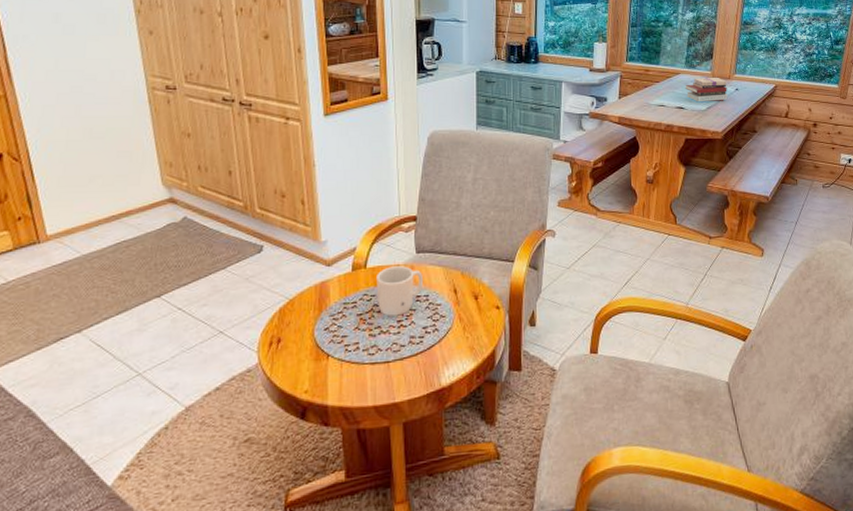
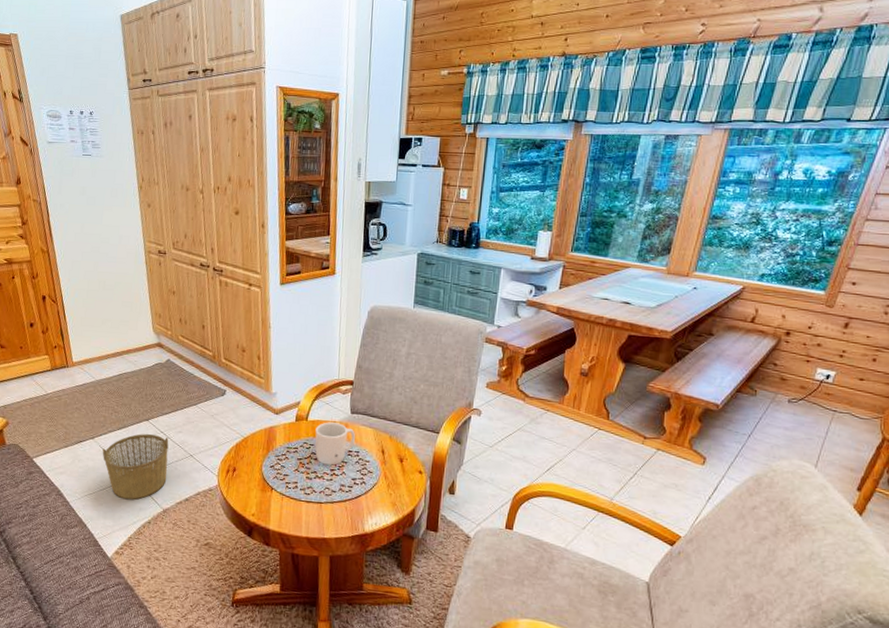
basket: none [94,313,190,405] -> present [102,433,169,500]
books: present [685,77,728,102] -> none [634,273,684,300]

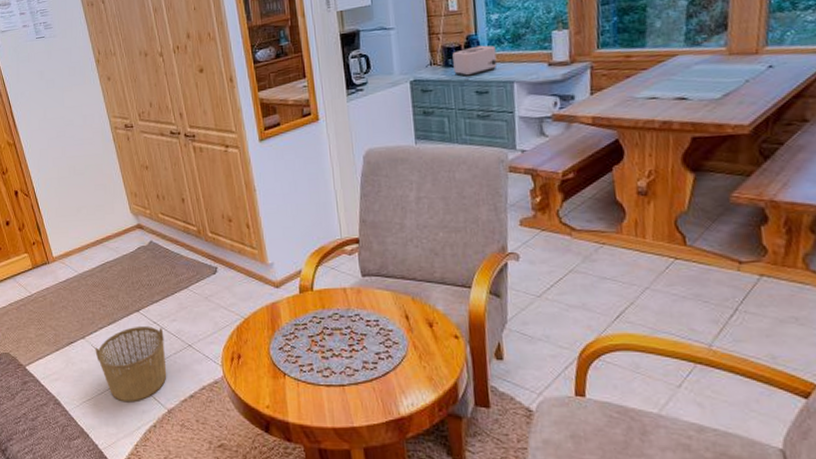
mug: present [314,422,356,466] -> none [324,289,373,340]
toaster: none [455,232,492,257] -> present [452,45,498,77]

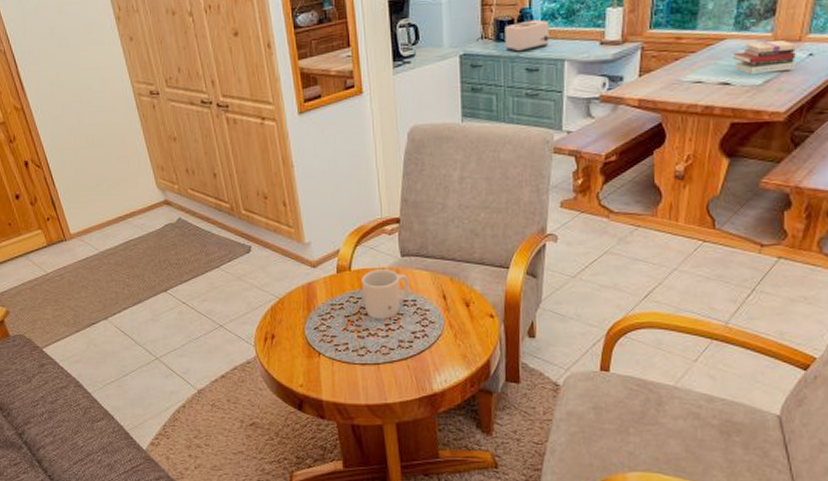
basket: present [95,325,167,403] -> none [119,306,197,384]
mug: none [324,289,373,340] -> present [361,269,411,319]
books: none [686,53,756,90] -> present [732,39,796,75]

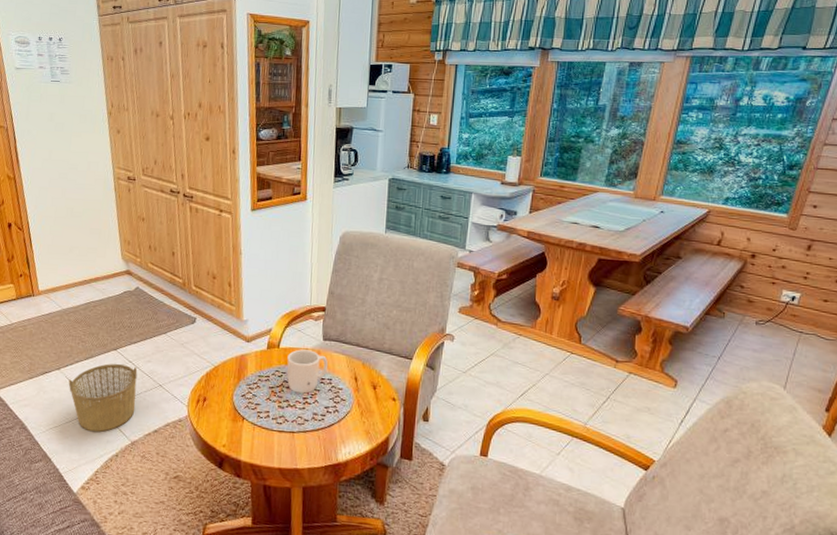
basket: none [119,306,197,384] -> present [68,363,138,433]
toaster: present [504,19,550,52] -> none [426,158,462,182]
books: present [732,39,796,75] -> none [603,197,651,224]

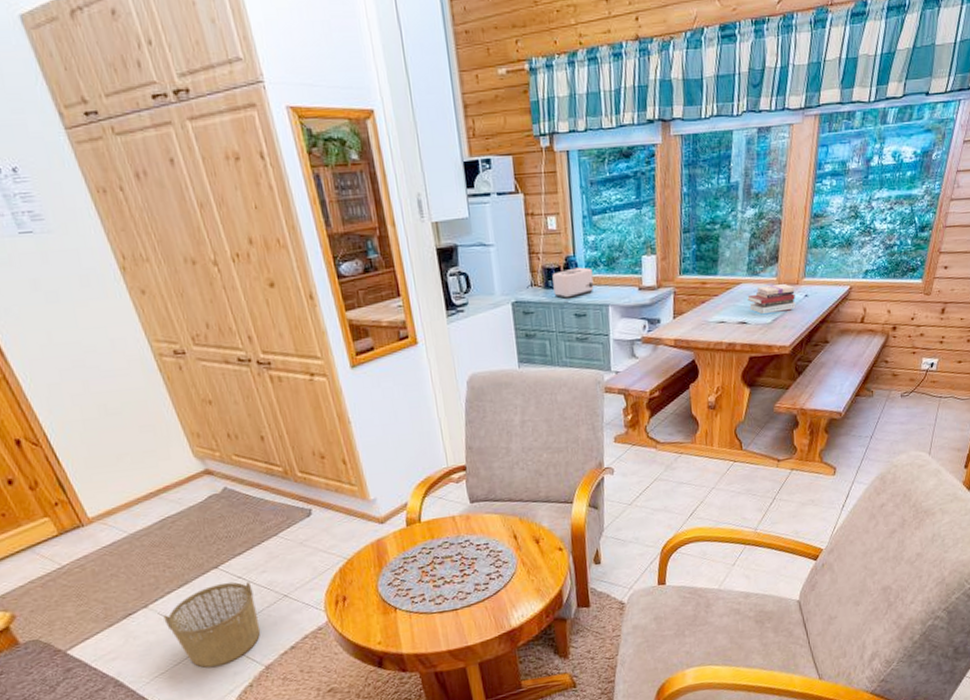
mug: present [286,349,329,394] -> none [432,516,482,567]
toaster: none [426,158,462,182] -> present [552,267,594,299]
books: none [603,197,651,224] -> present [747,283,796,315]

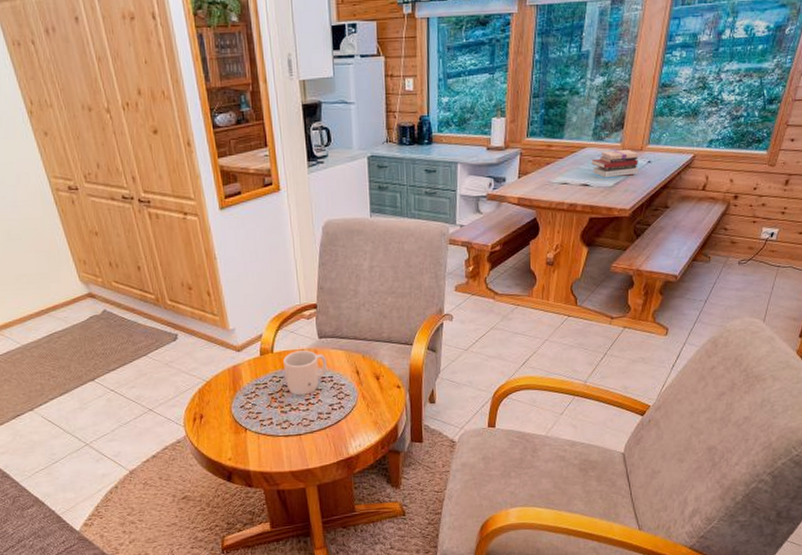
basket: present [163,582,261,669] -> none [46,394,128,469]
mug: none [432,516,482,567] -> present [283,350,328,396]
toaster: present [552,267,594,299] -> none [406,126,445,155]

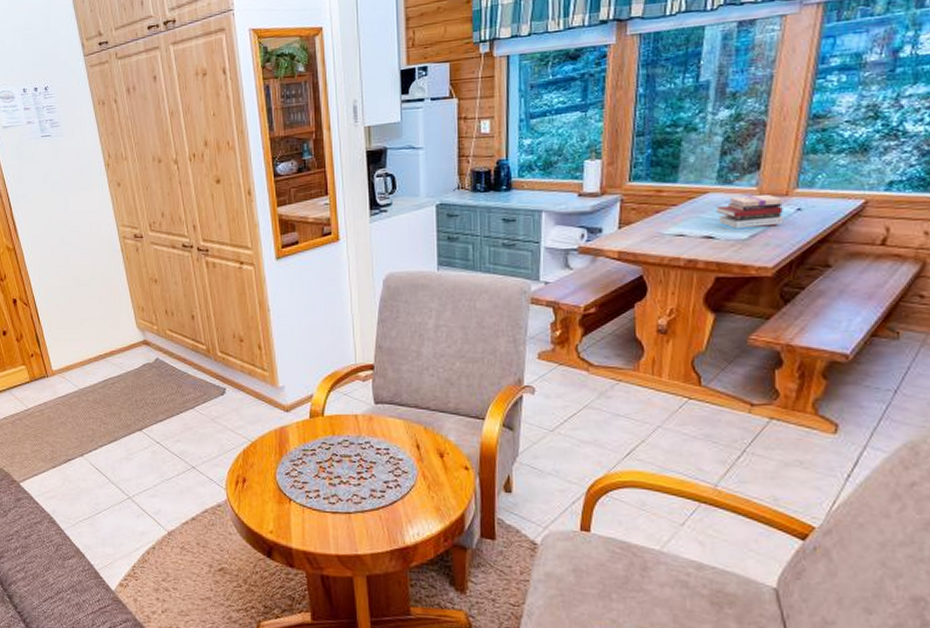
mug: present [283,350,328,396] -> none [334,416,384,467]

